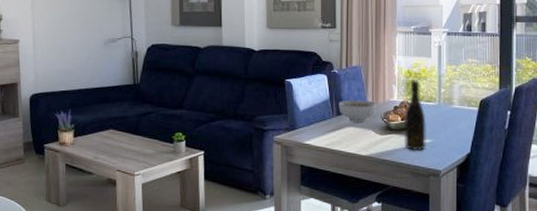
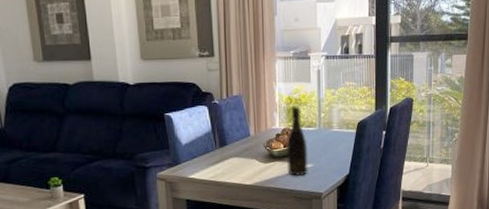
bowl: present [338,100,377,122] -> none [221,129,260,153]

